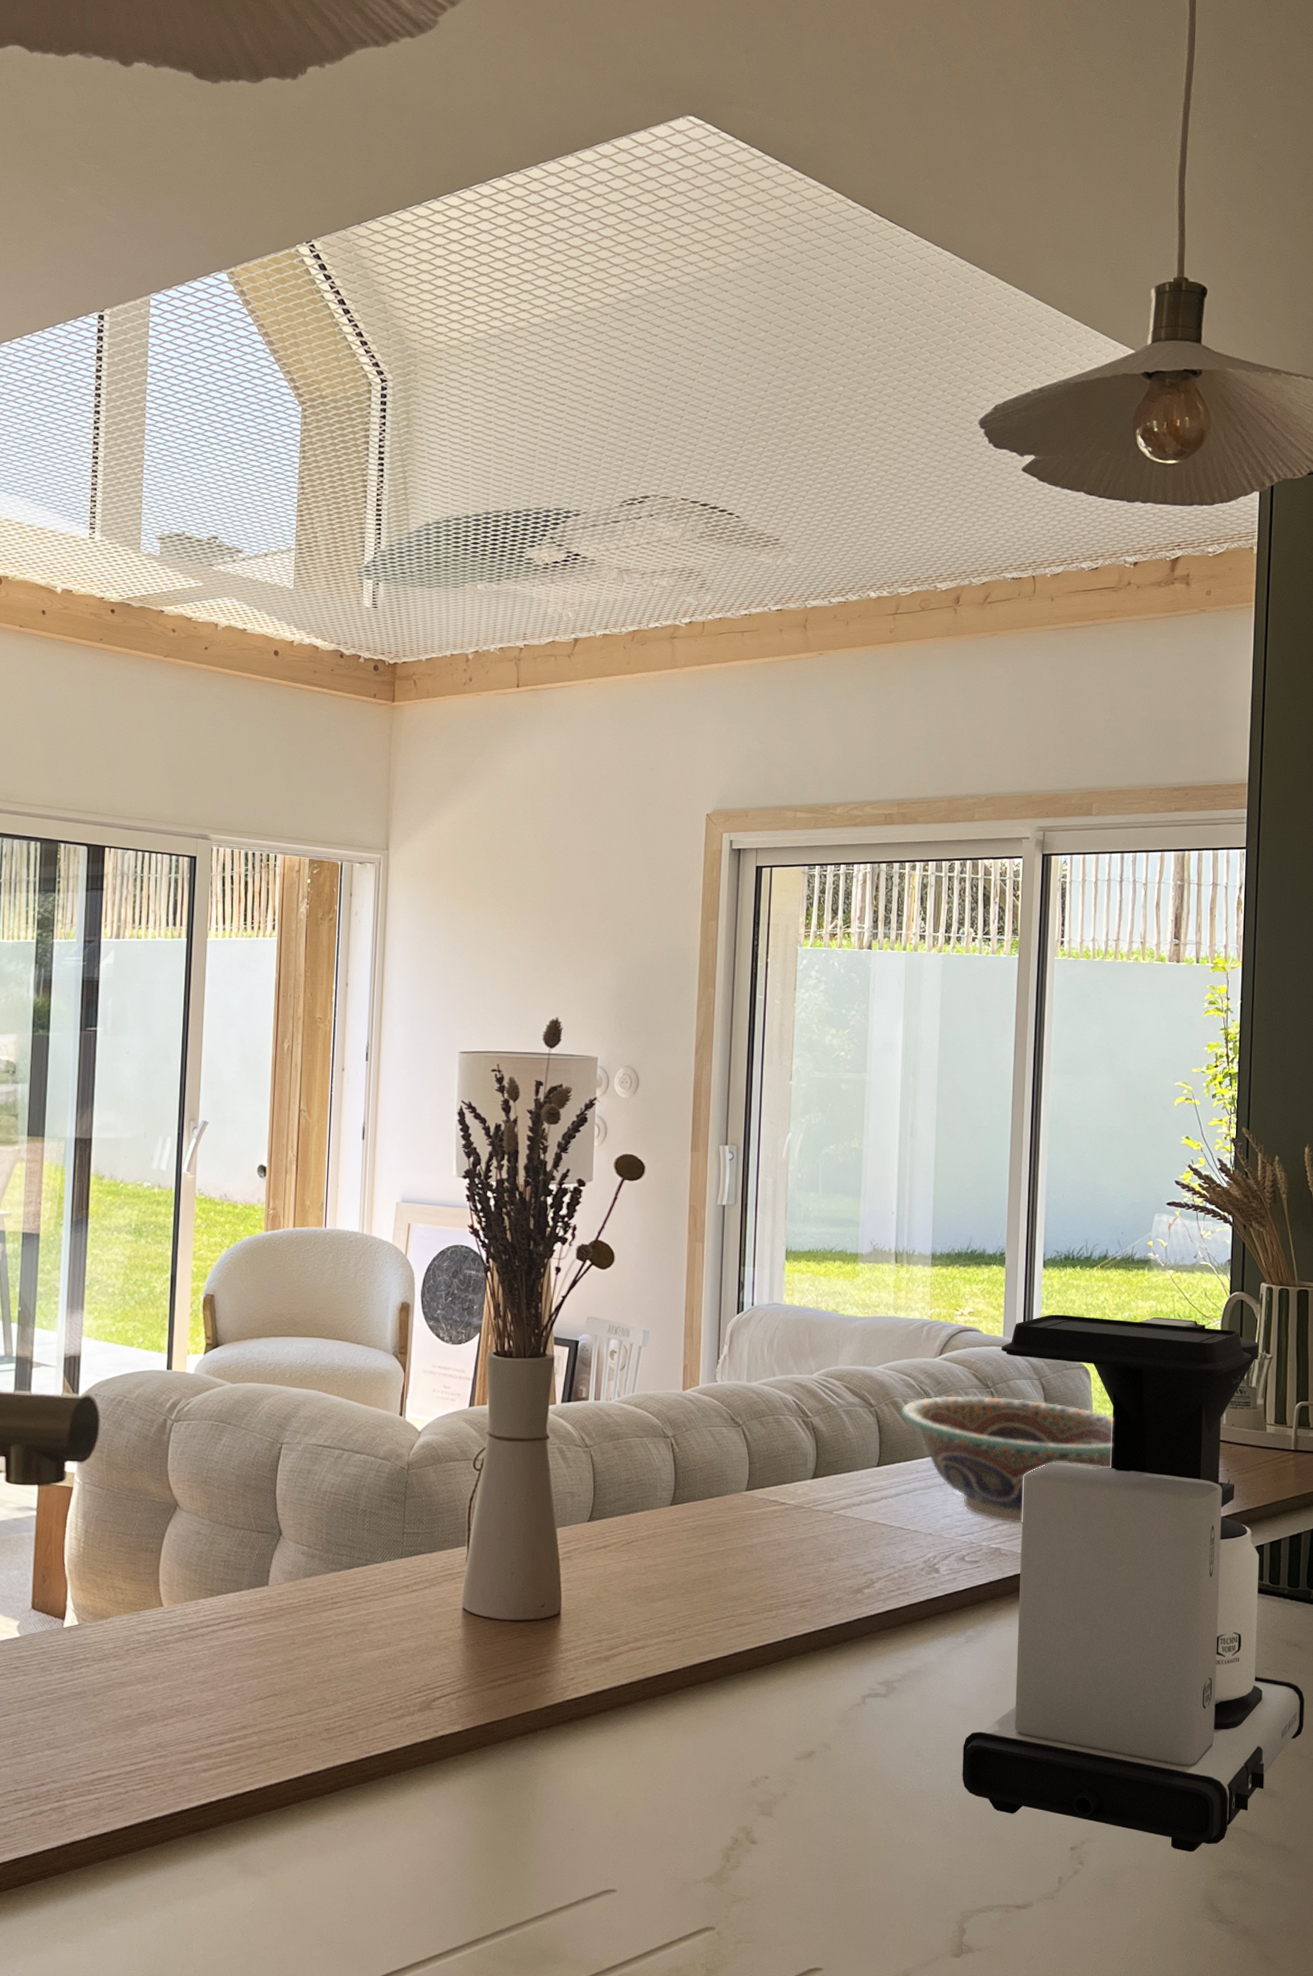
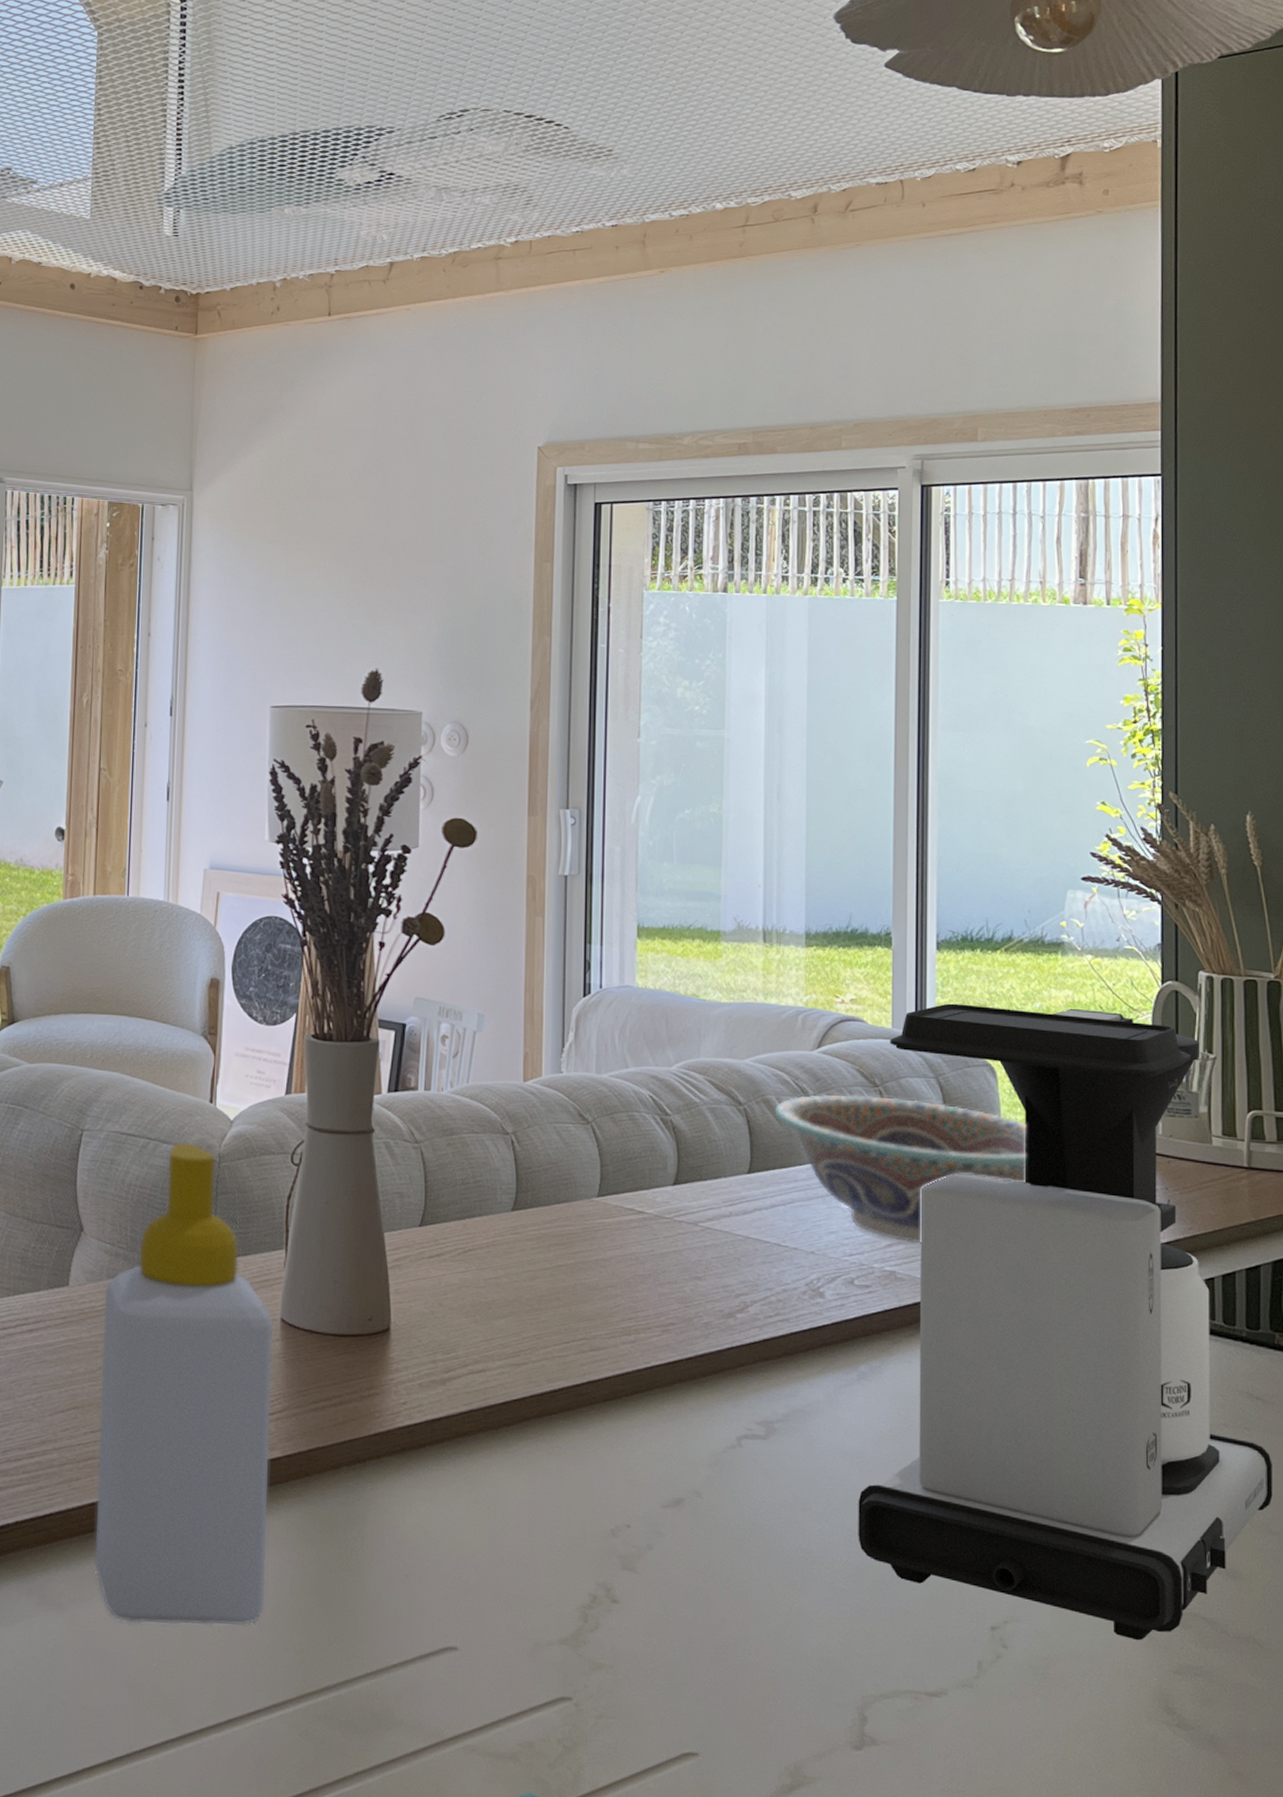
soap bottle: none [291,1453,456,1884] -> present [94,1142,273,1625]

